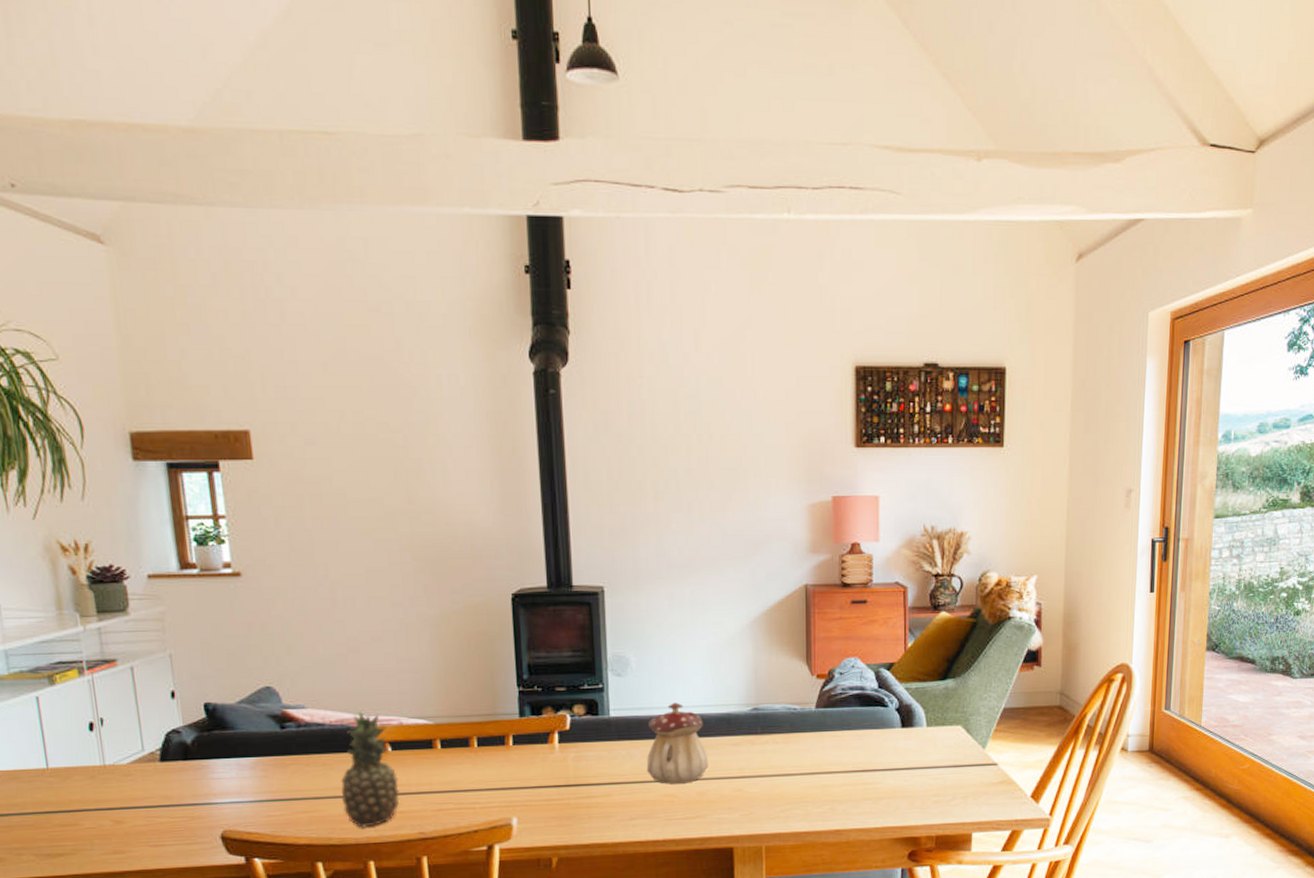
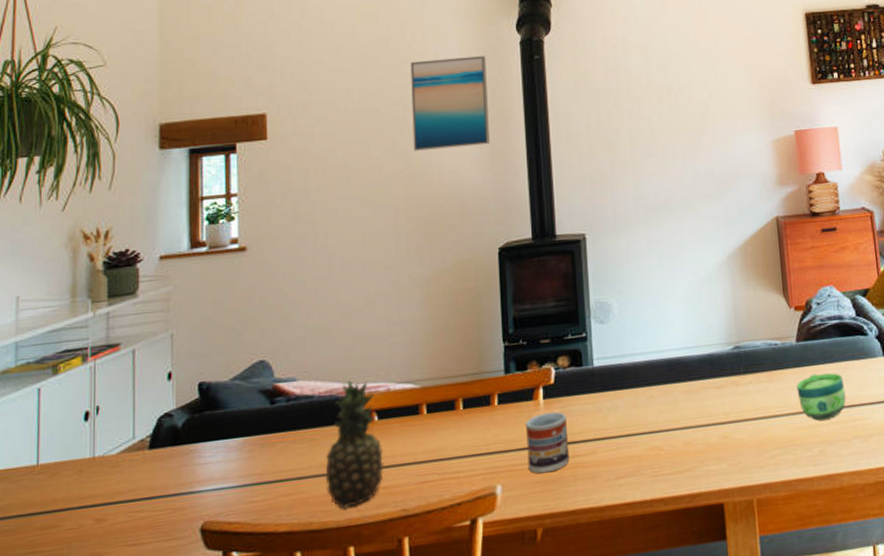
wall art: none [409,384,502,485] -> present [410,56,491,151]
cup: none [540,755,585,810] -> present [525,411,570,474]
teapot: present [646,702,708,784] -> none [631,346,693,436]
cup: none [812,739,860,782] -> present [796,373,846,421]

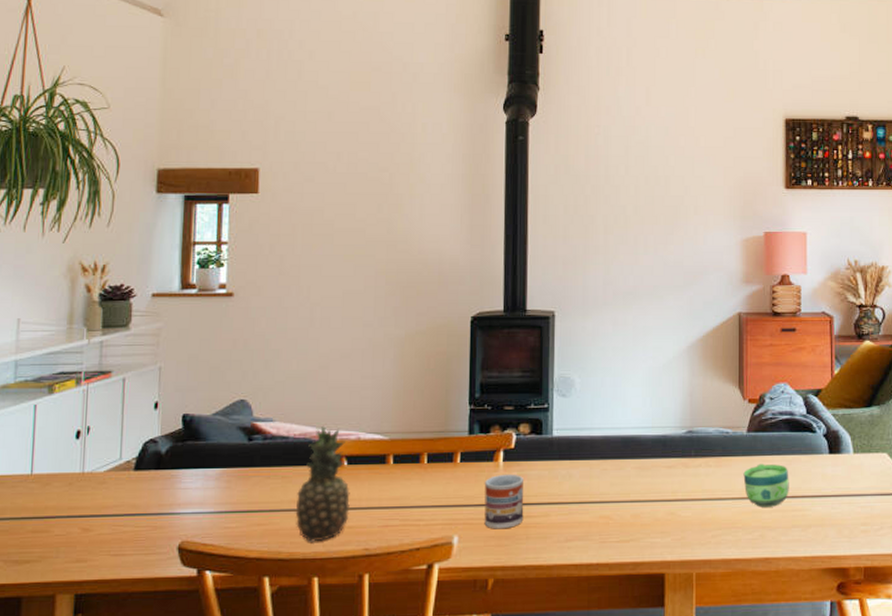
wall art: present [410,56,491,151] -> none [397,131,472,218]

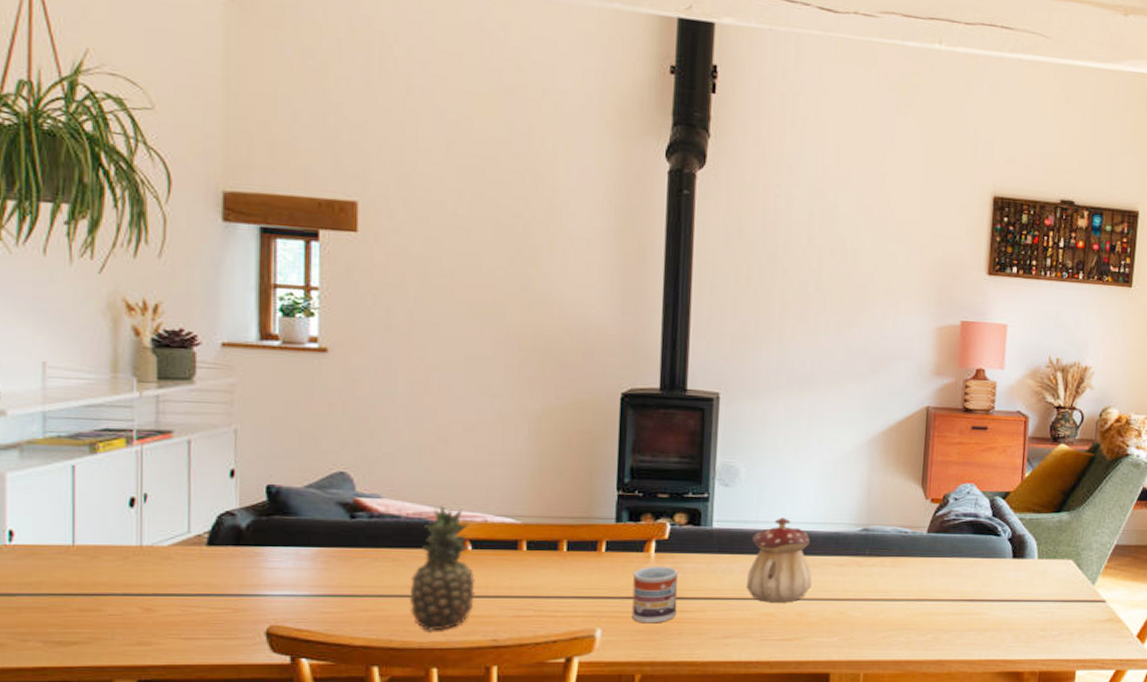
teapot: none [584,423,643,506] -> present [746,517,812,603]
cup: present [743,463,789,507] -> none [920,565,969,610]

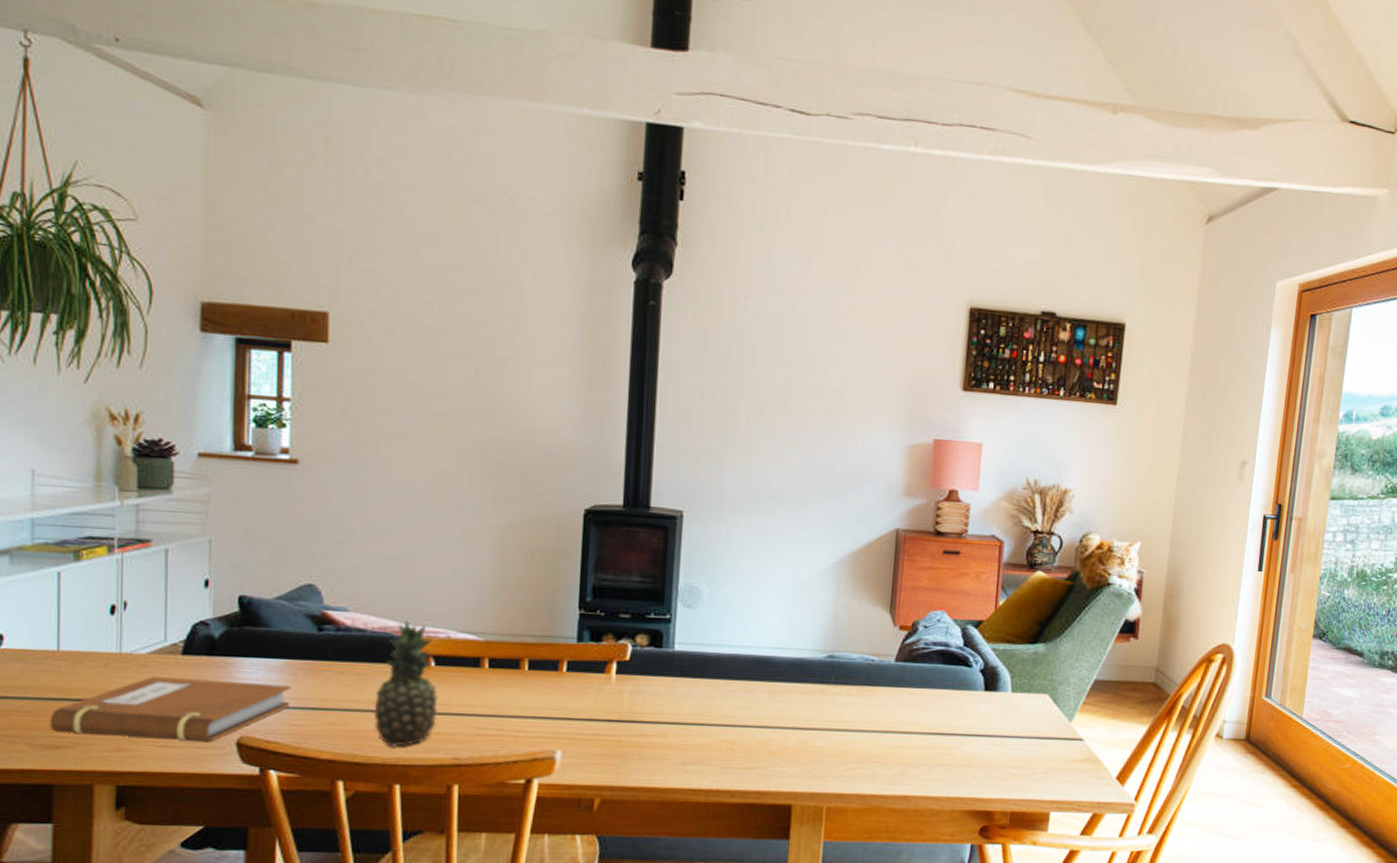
notebook: none [64,568,323,632] -> present [49,675,292,741]
cup: present [632,565,678,624] -> none [592,687,639,747]
teapot: present [746,517,812,603] -> none [707,641,775,730]

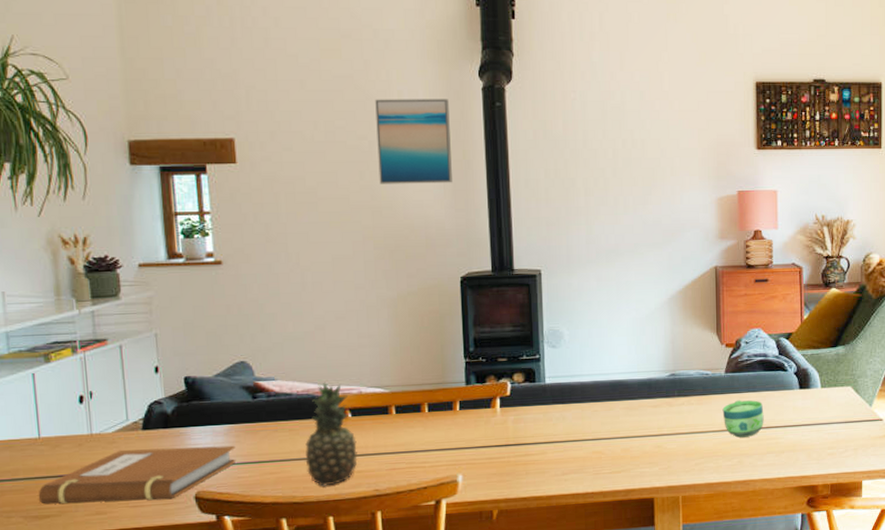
wall art: none [498,281,593,394] -> present [375,99,453,184]
cup: none [887,696,938,743] -> present [722,400,764,438]

